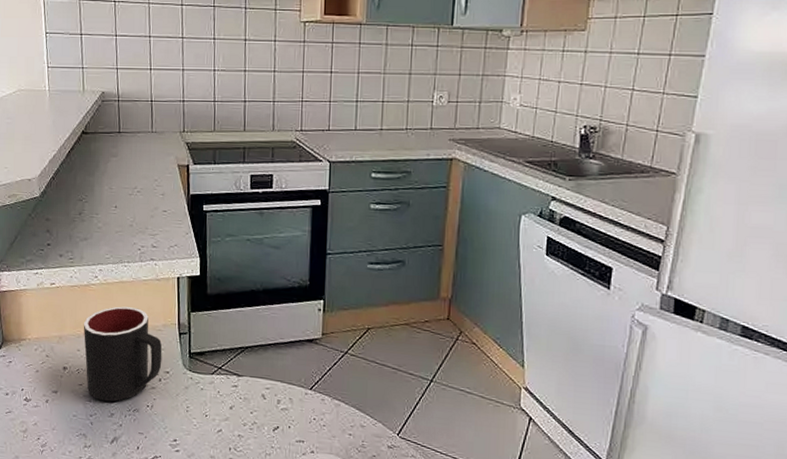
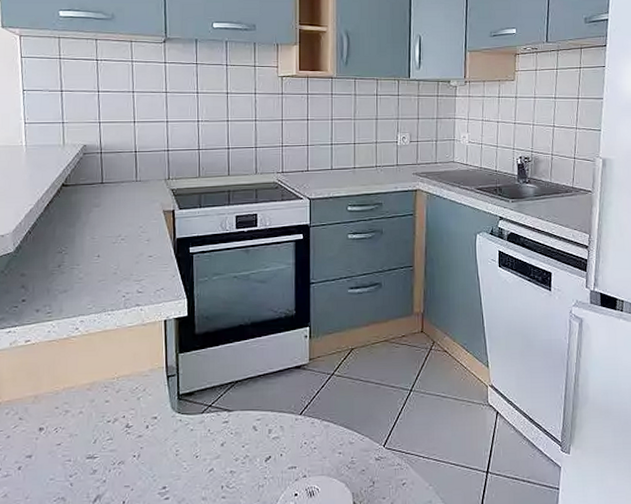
mug: present [83,306,162,402] -> none [62,356,150,458]

